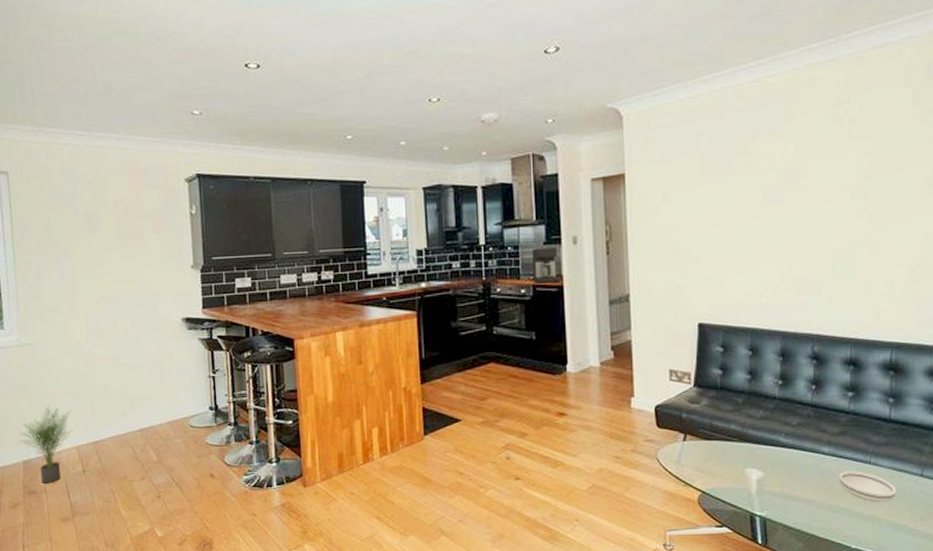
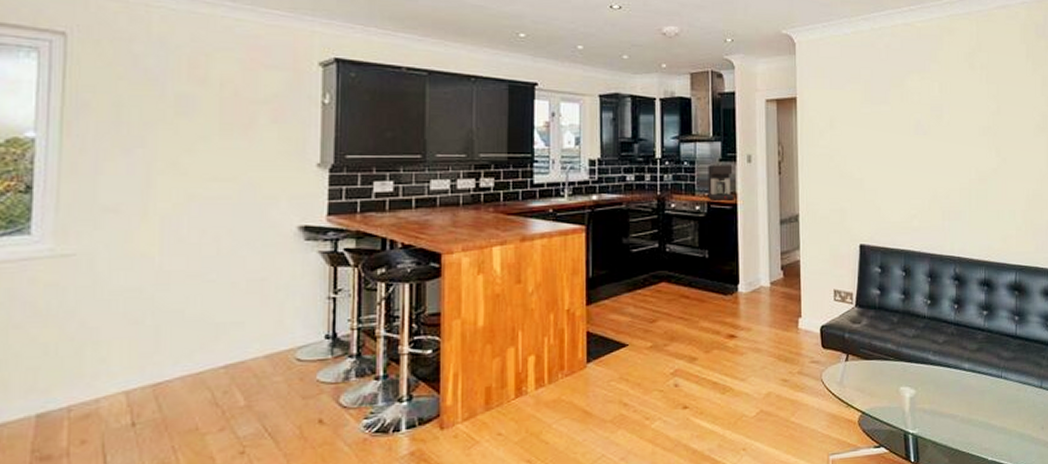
potted plant: present [20,406,74,483] -> none [35,337,124,444]
bowl: present [839,471,896,502] -> none [977,385,1022,415]

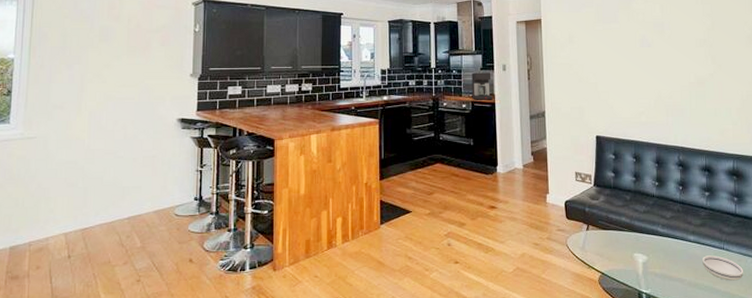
bowl: none [977,385,1022,415] -> present [702,255,743,281]

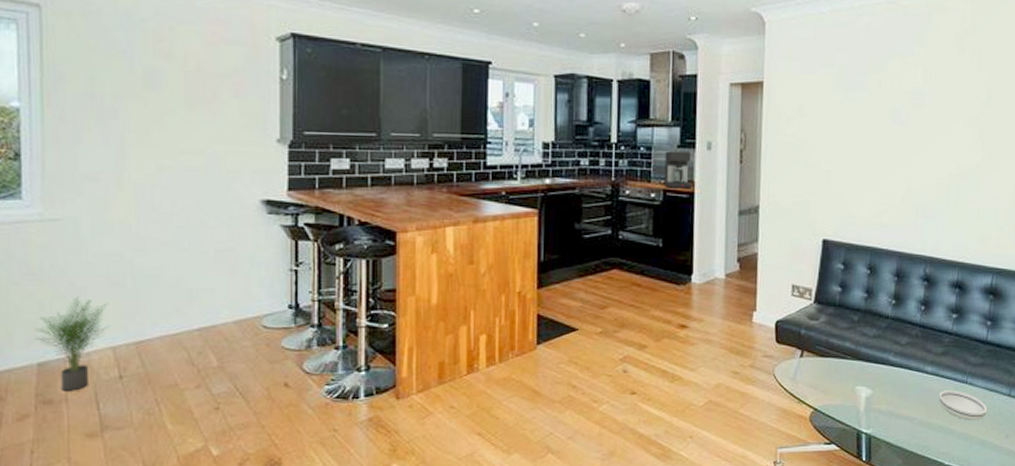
potted plant: none [9,195,65,269] -> present [35,296,110,391]

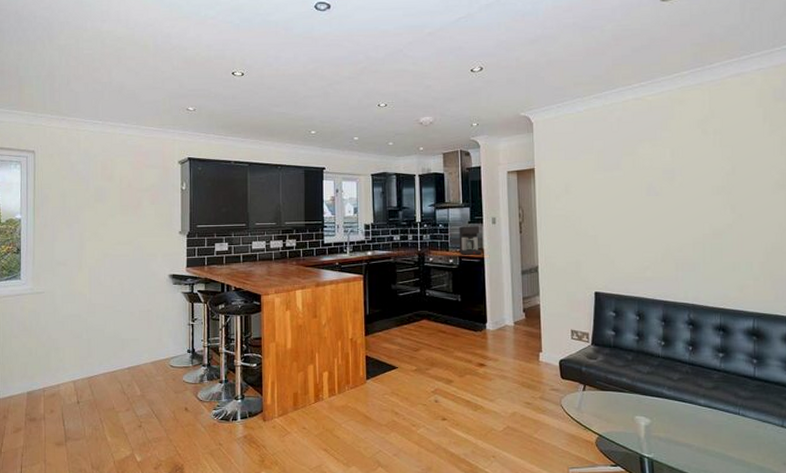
potted plant: present [35,296,110,391] -> none [26,345,72,412]
bowl: present [939,390,987,421] -> none [714,421,761,449]

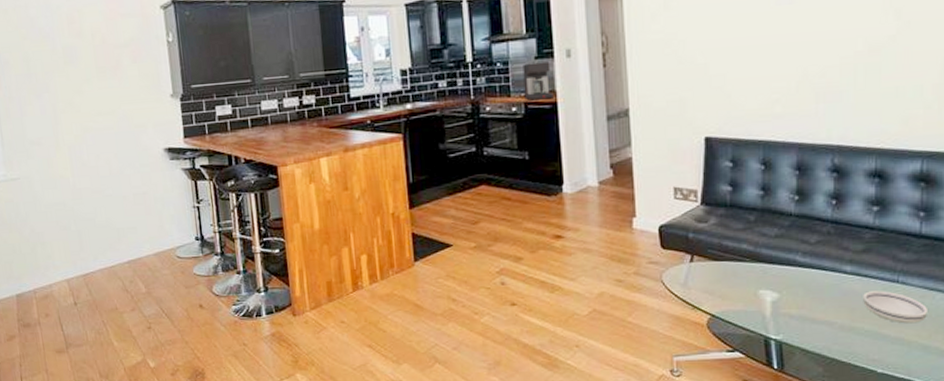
bowl: none [714,421,761,449] -> present [863,290,927,324]

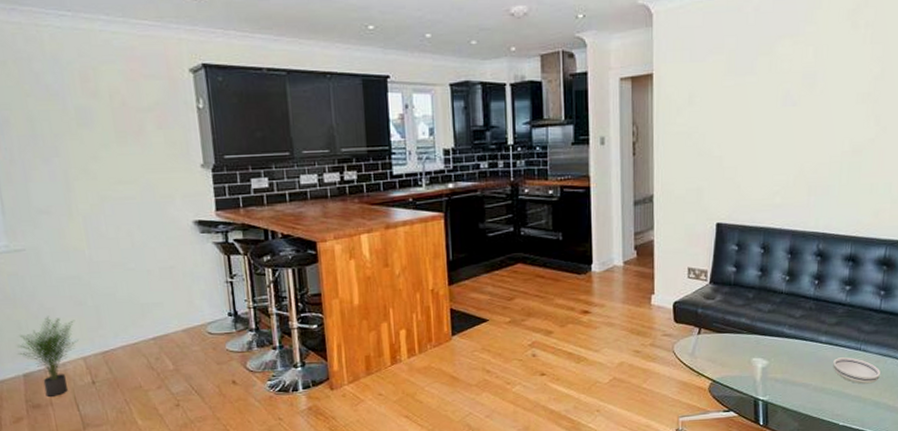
potted plant: none [12,239,63,316] -> present [17,316,79,397]
coffee maker: present [523,62,554,101] -> none [560,148,587,184]

